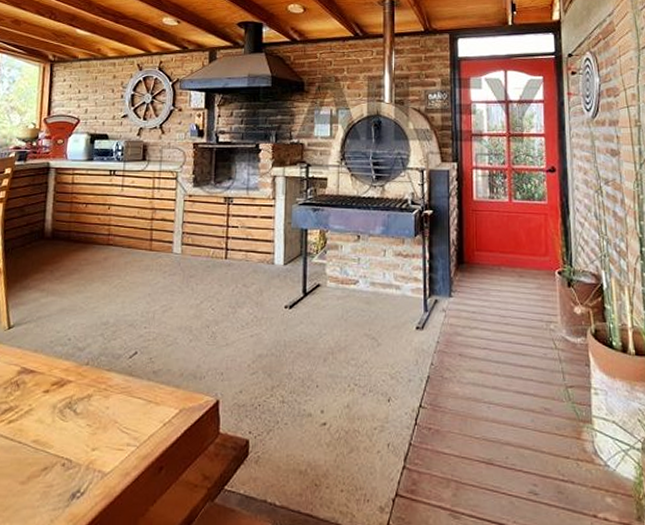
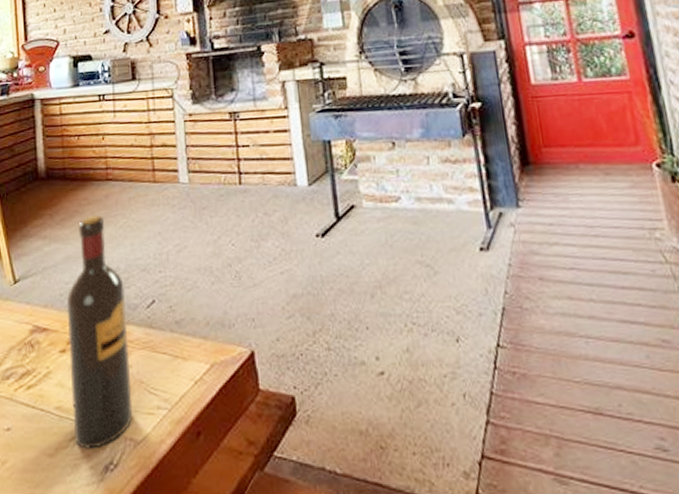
wine bottle: none [46,275,111,478] -> present [66,215,133,449]

